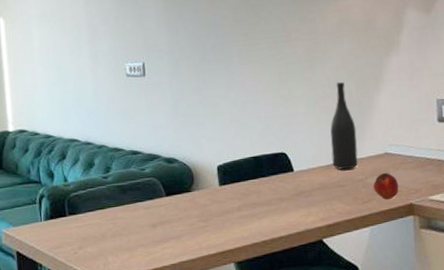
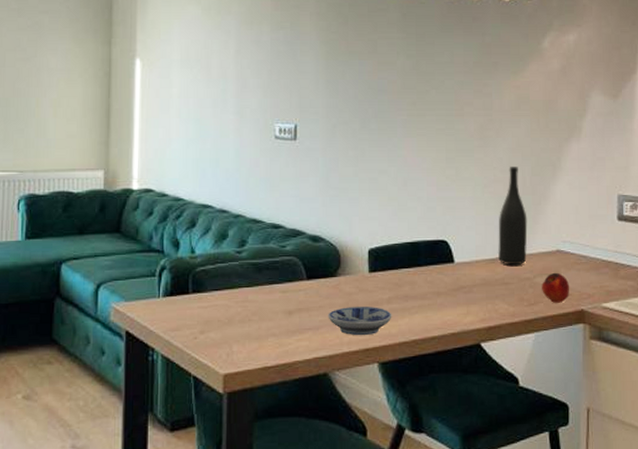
bowl: none [187,215,243,241] -> present [328,306,392,336]

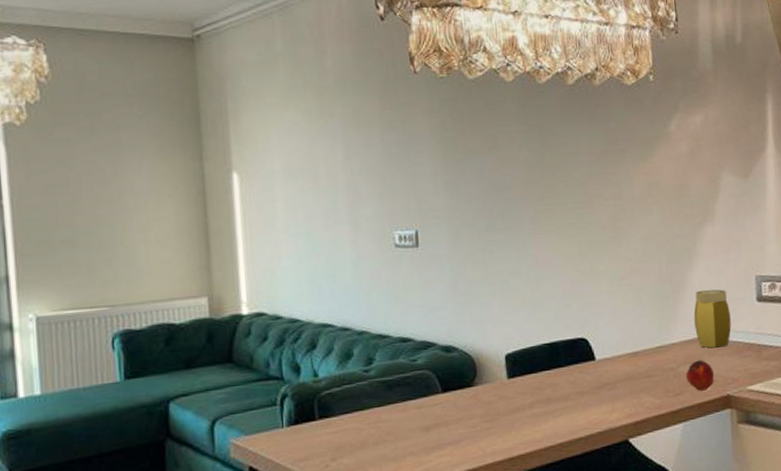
bowl: present [328,306,392,336] -> none [468,413,536,446]
wine bottle: present [497,167,528,266] -> none [637,256,669,357]
jar: none [553,204,590,262] -> present [694,289,732,348]

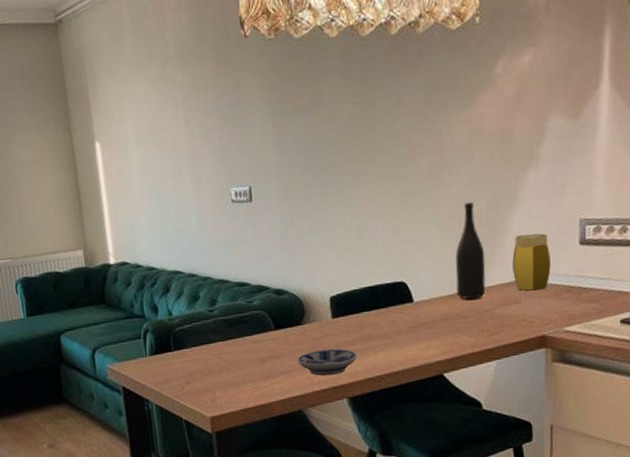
bowl: none [468,413,536,446] -> present [297,349,357,376]
wine bottle: none [637,256,669,357] -> present [455,202,486,299]
apple: present [686,359,715,391] -> none [502,302,531,331]

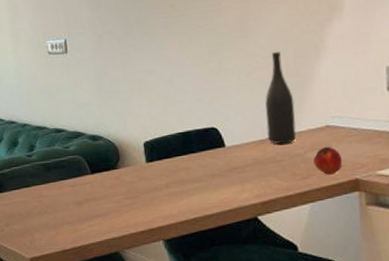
bowl: present [297,349,357,376] -> none [113,192,172,219]
apple: none [502,302,531,331] -> present [313,146,343,175]
jar: present [512,233,551,291] -> none [321,80,360,136]

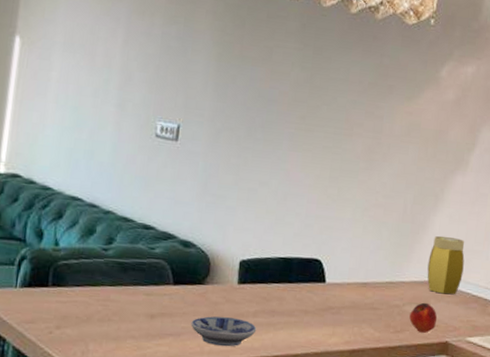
bowl: none [113,192,172,219] -> present [191,316,257,347]
wine bottle: present [265,52,297,144] -> none [369,193,404,292]
jar: none [321,80,360,136] -> present [427,235,465,295]

